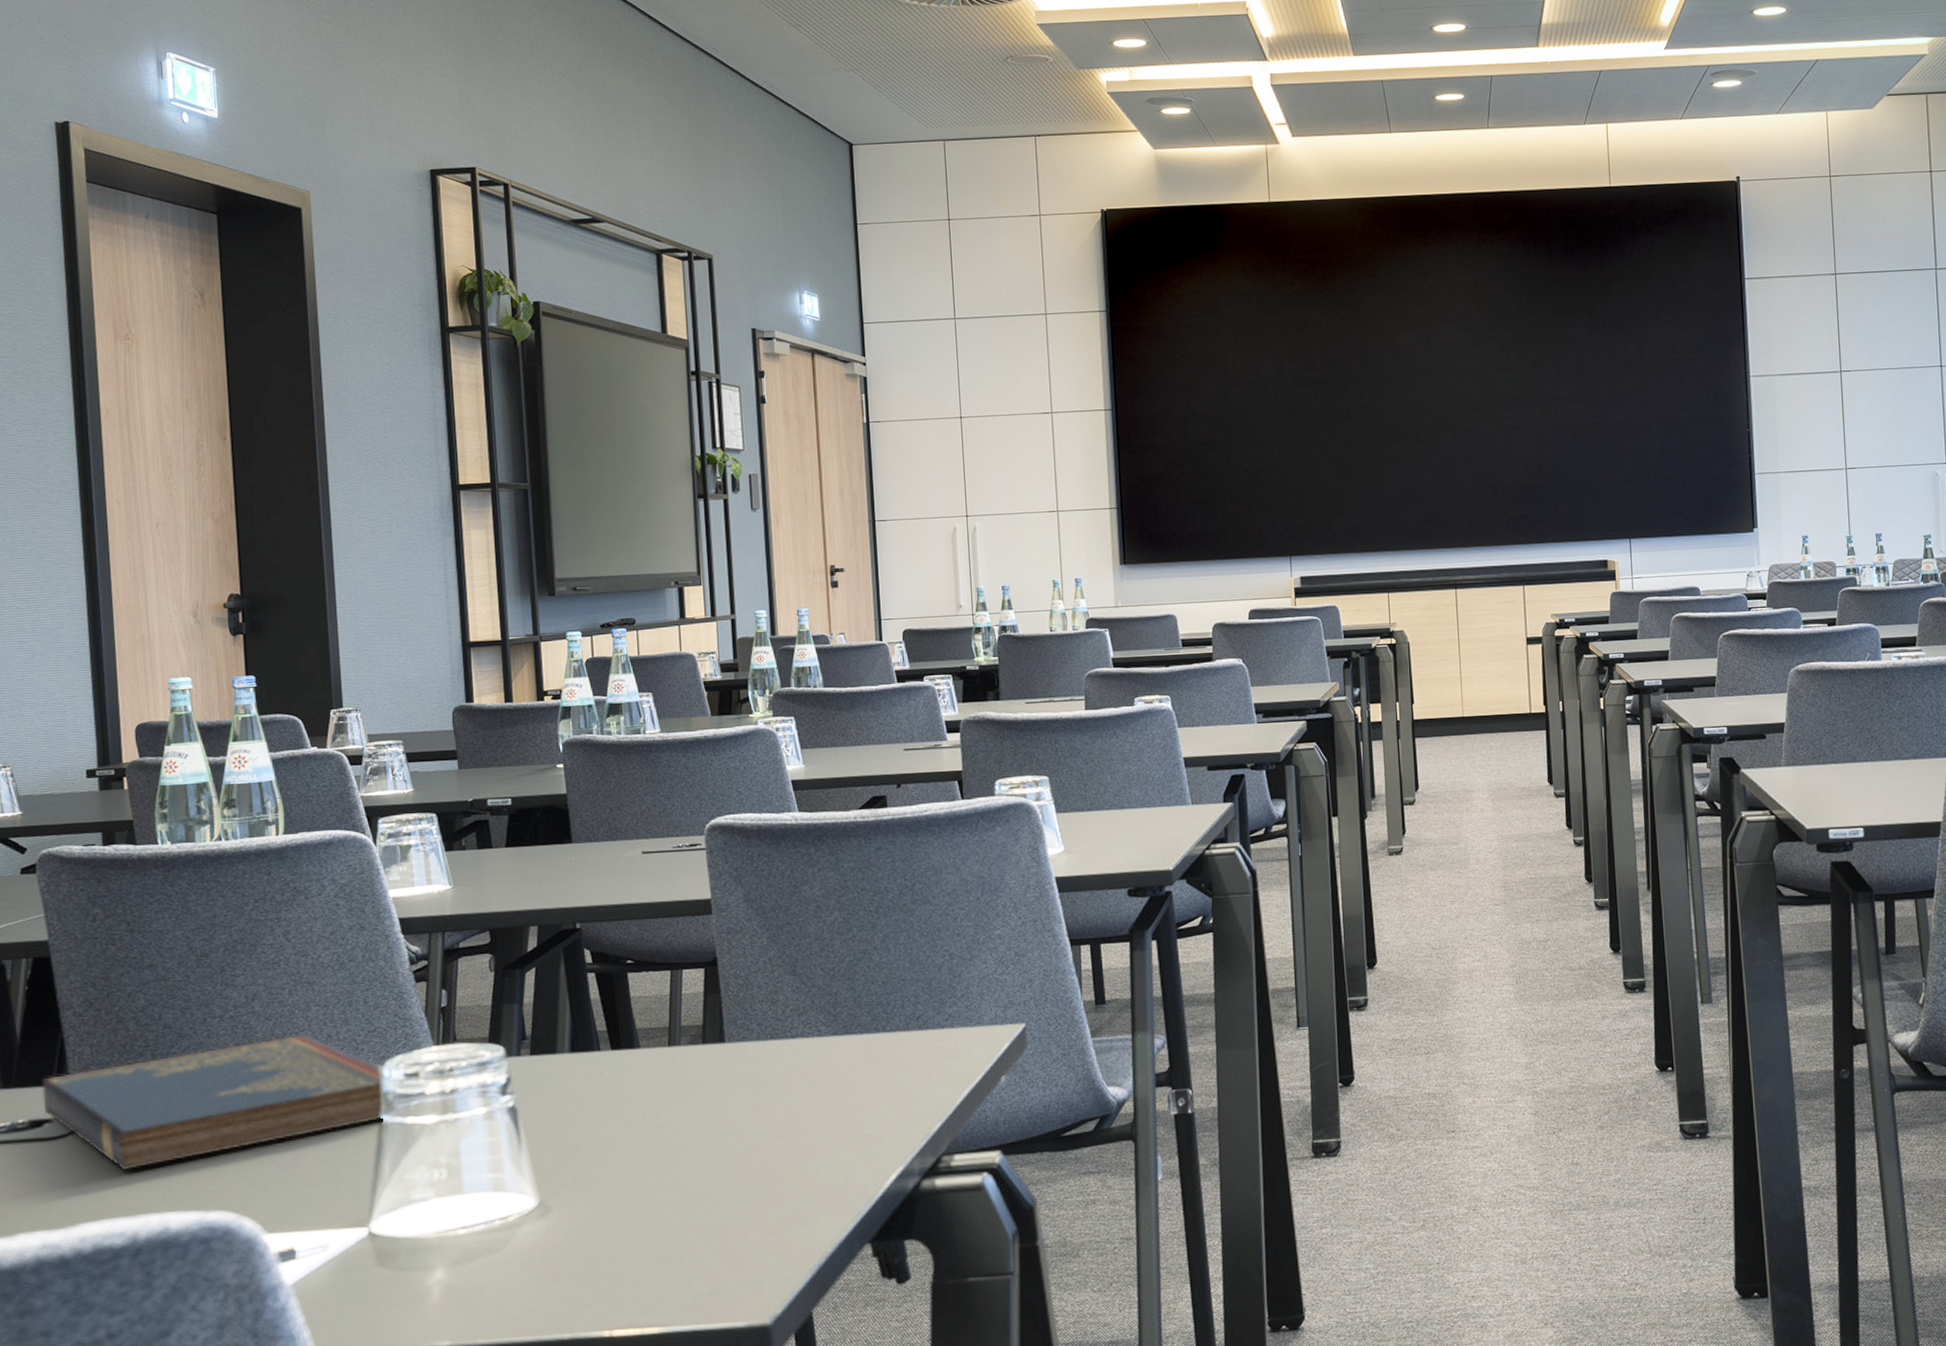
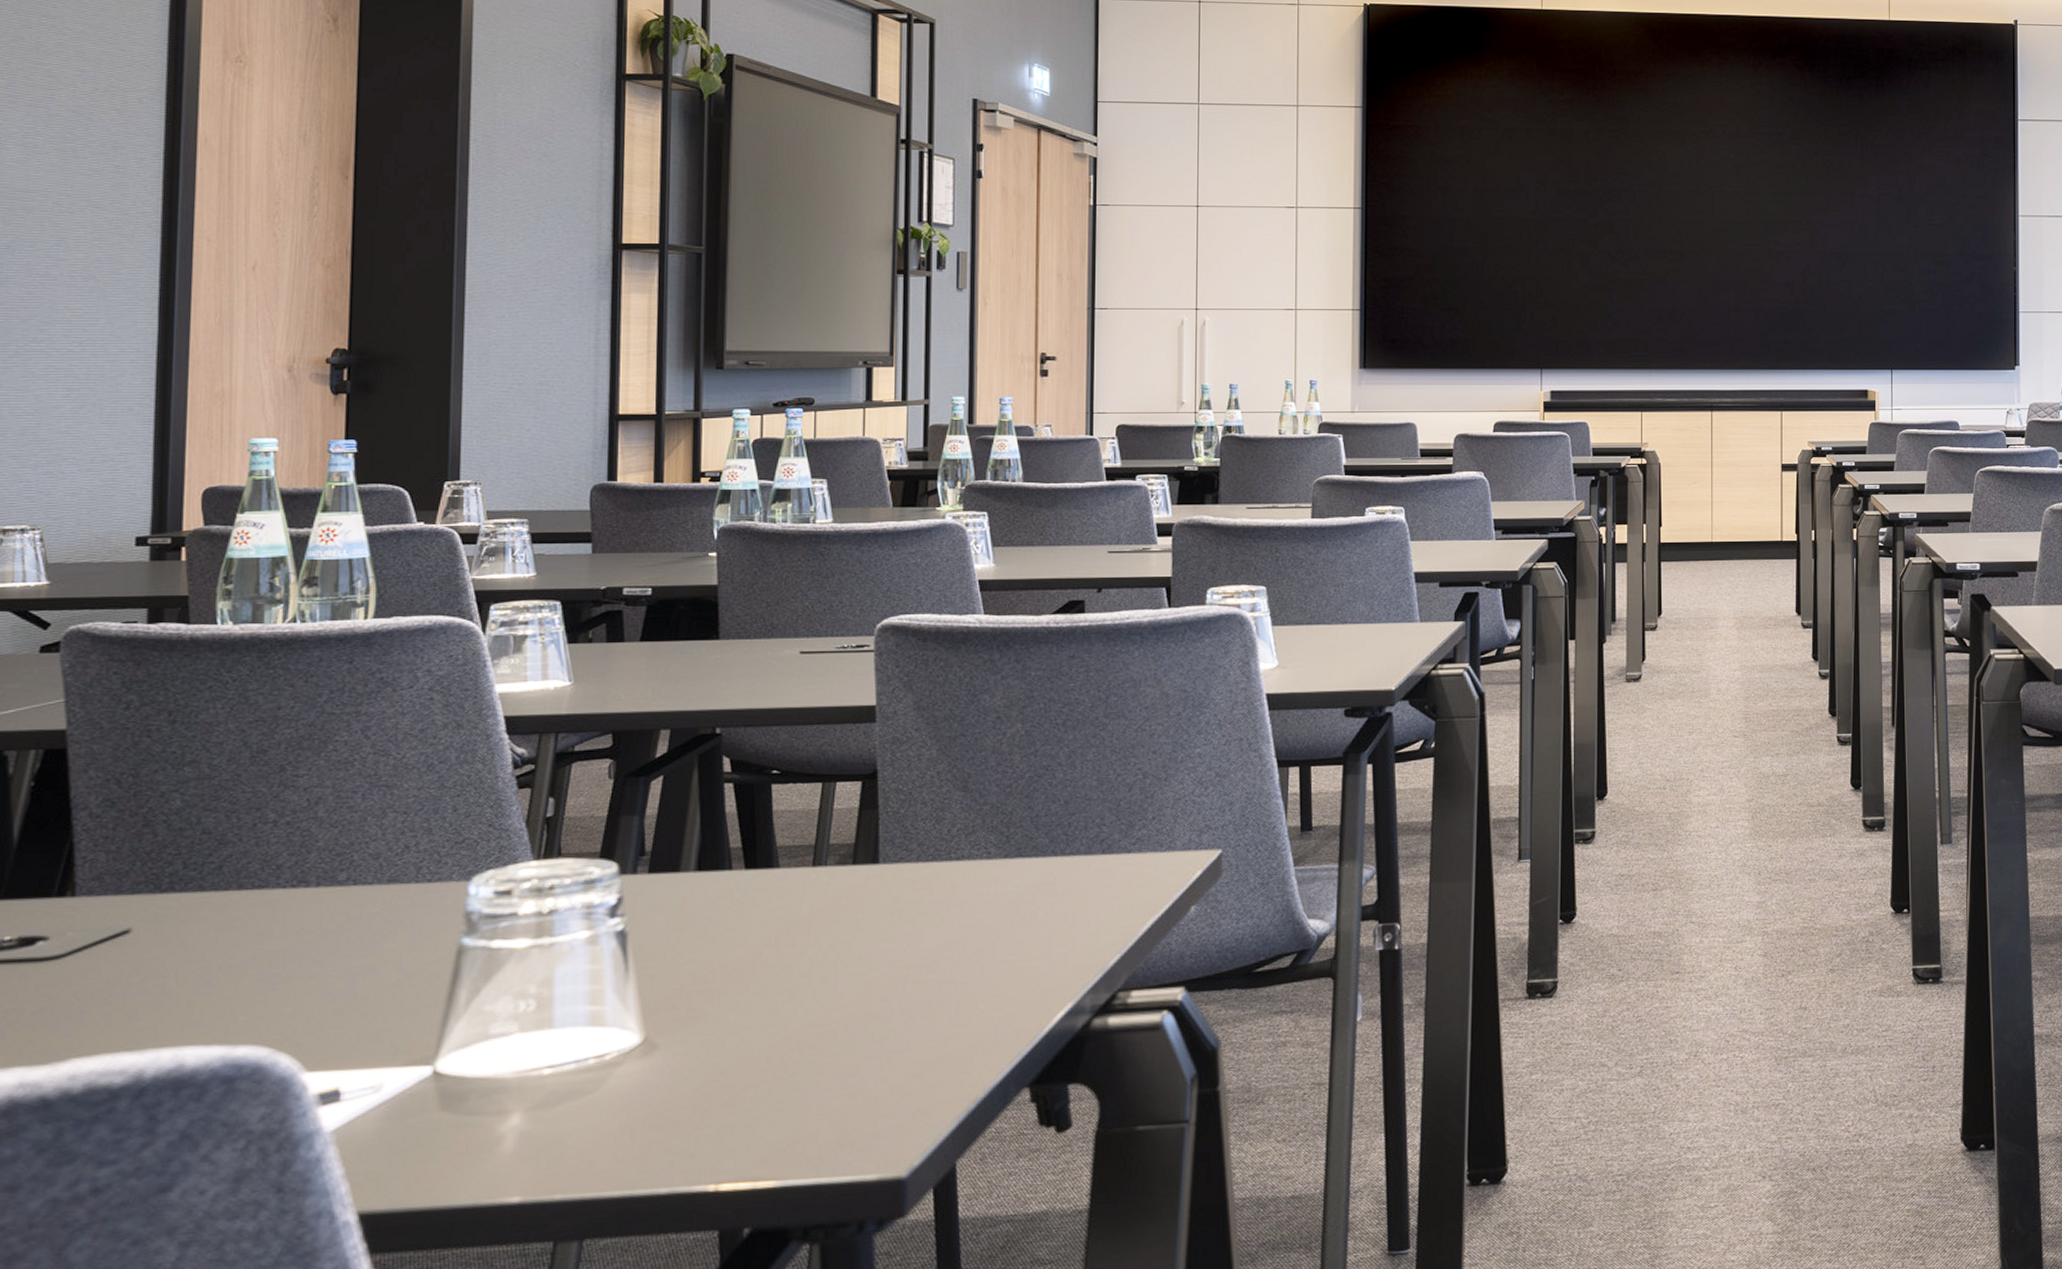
hardcover book: present [42,1034,384,1171] -> none [39,844,468,998]

